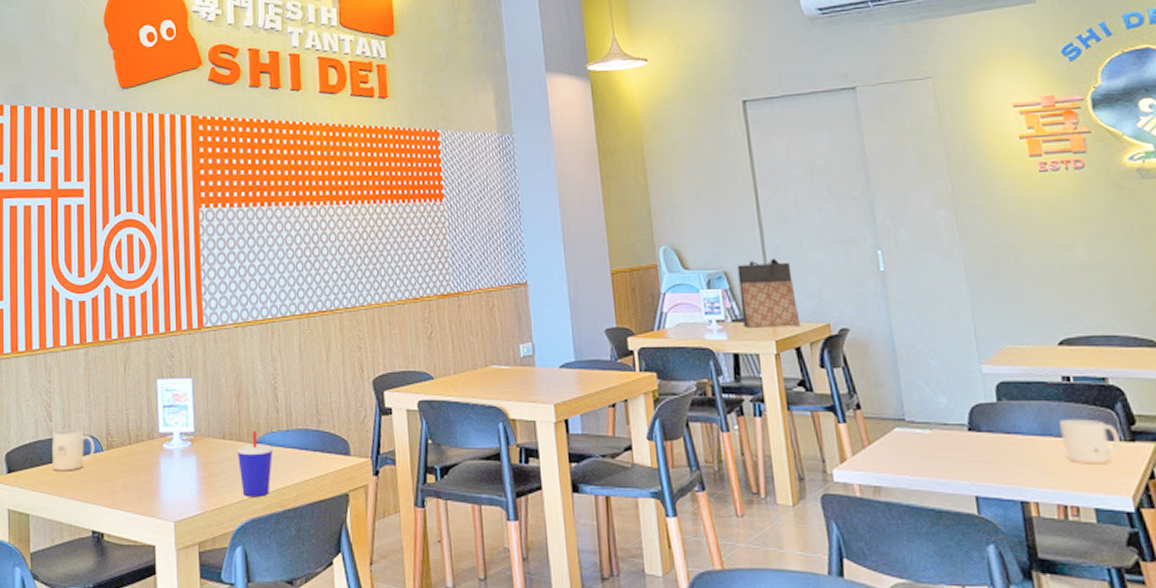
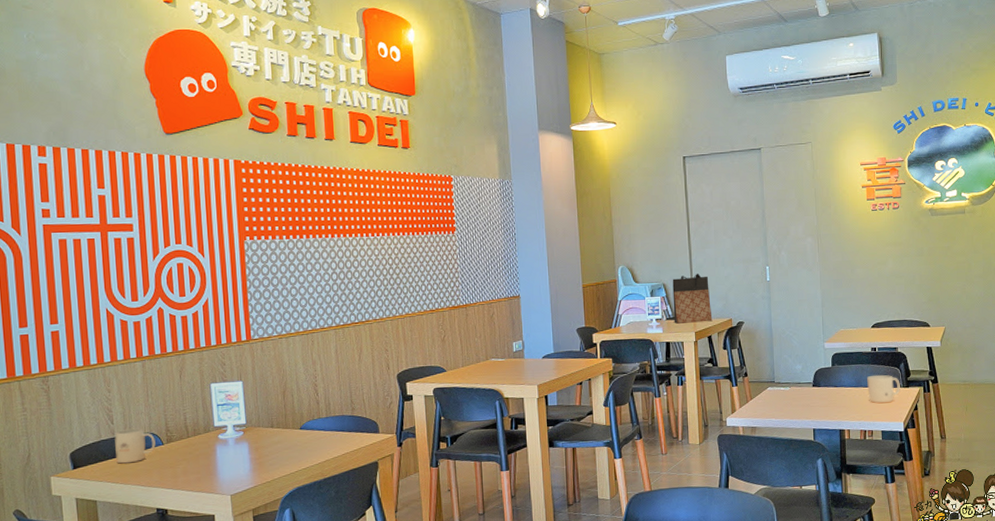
beverage cup: present [236,430,274,498] -> none [283,419,315,471]

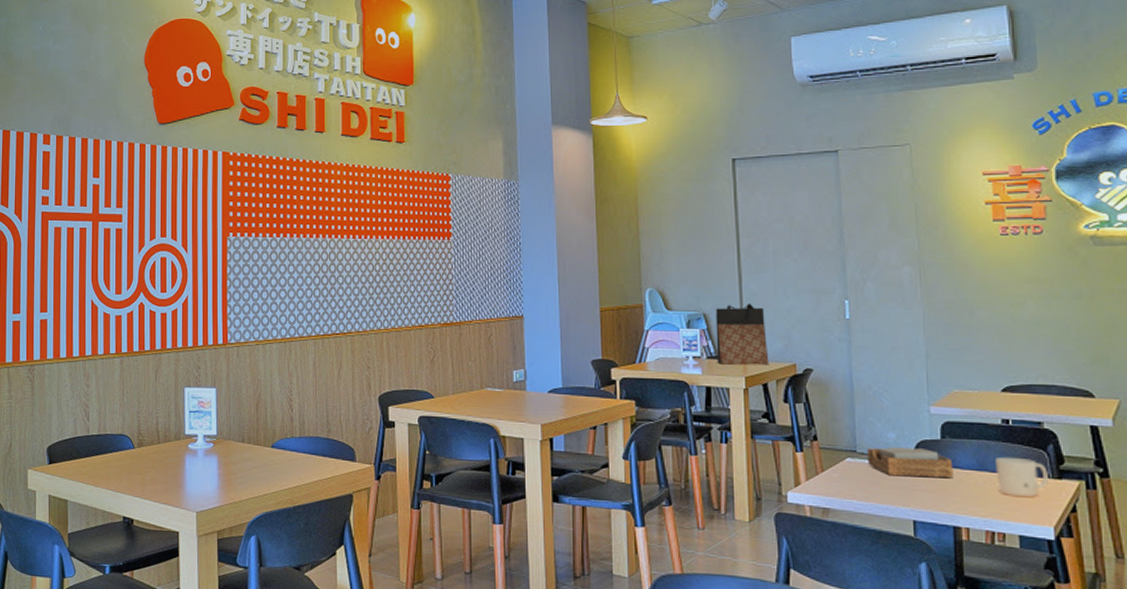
mug: present [114,428,156,464] -> none [88,427,127,465]
napkin holder: none [781,375,840,398] -> present [866,447,954,479]

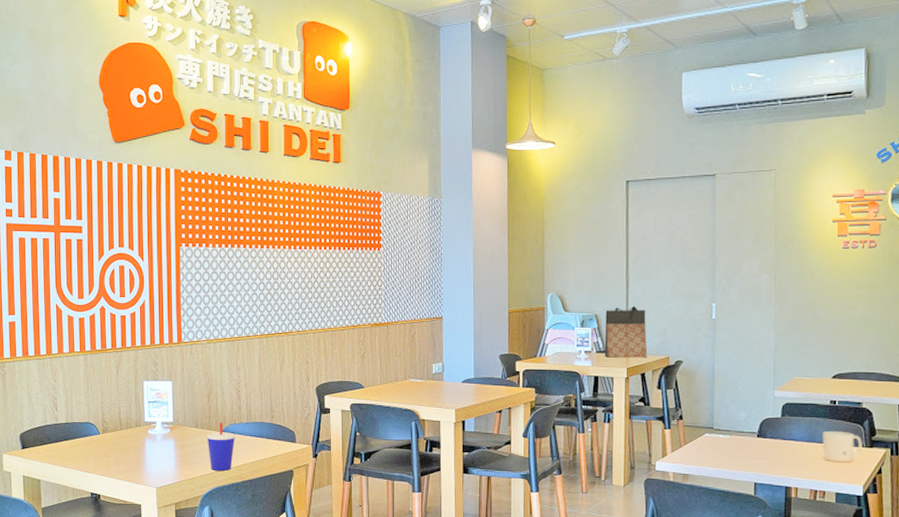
beverage cup: none [254,436,287,494] -> present [206,422,236,472]
napkin holder: present [866,447,954,479] -> none [721,424,789,449]

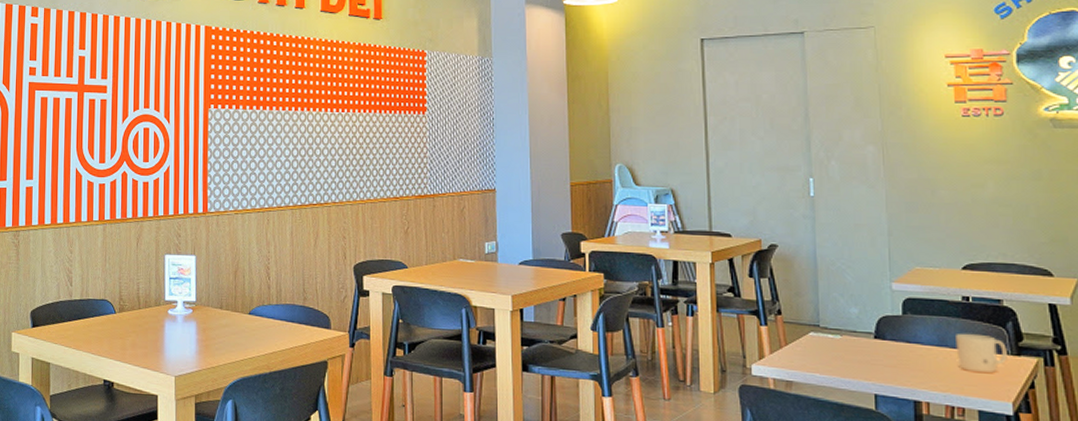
beverage cup: present [206,422,236,472] -> none [232,303,264,360]
bag: present [604,306,648,358] -> none [683,180,735,241]

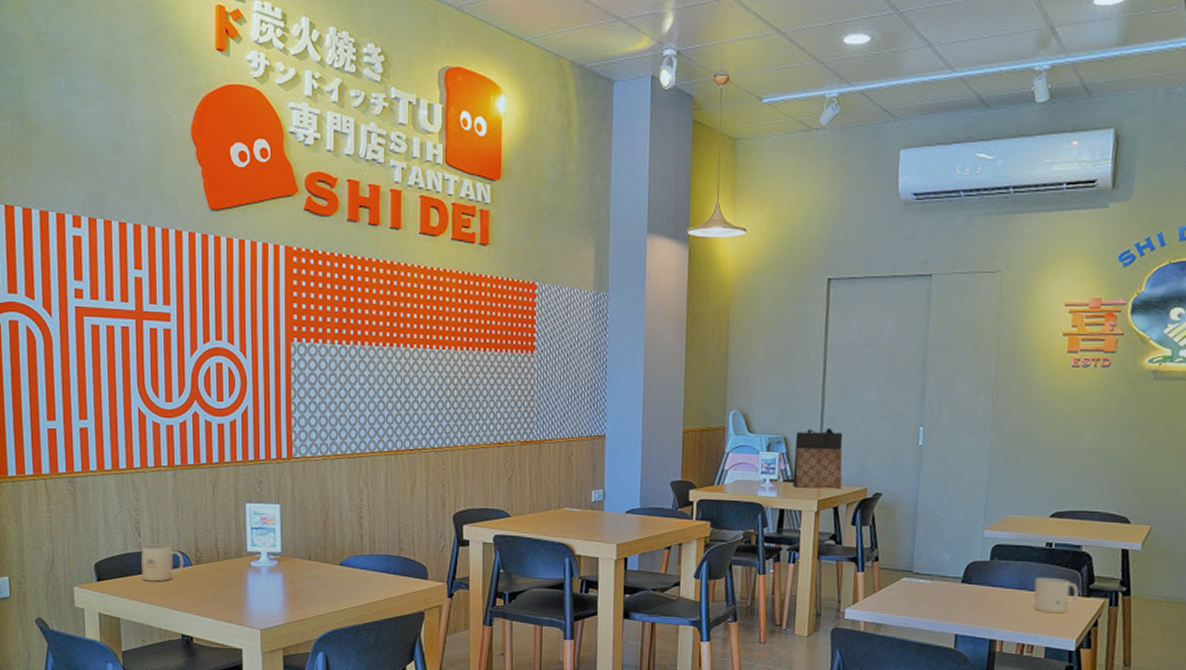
mug: none [70,292,109,329] -> present [140,543,184,582]
bag: none [683,180,735,241] -> present [792,428,843,489]

